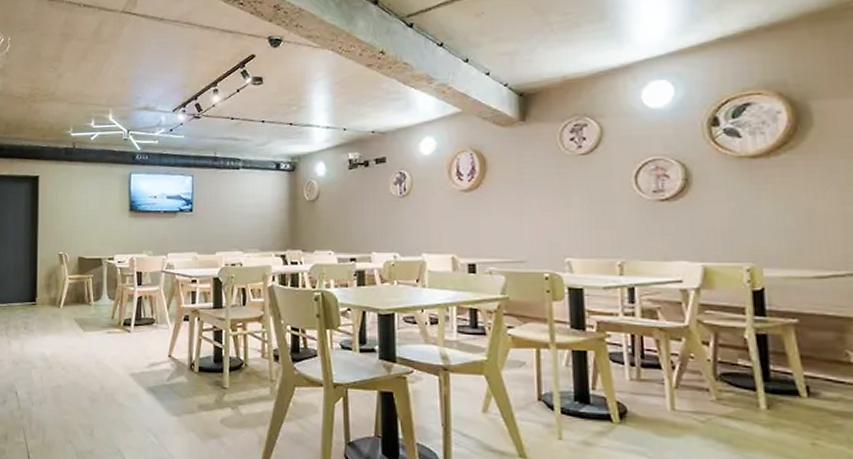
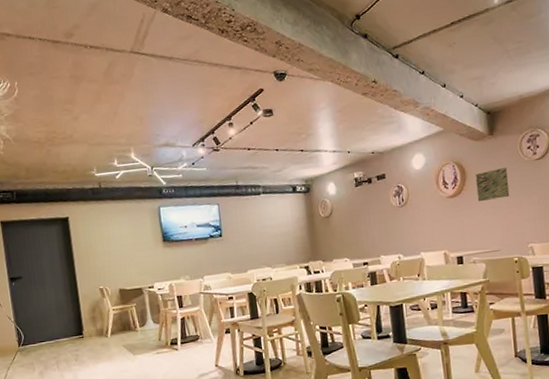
wall art: none [498,160,543,200] -> present [475,166,510,202]

